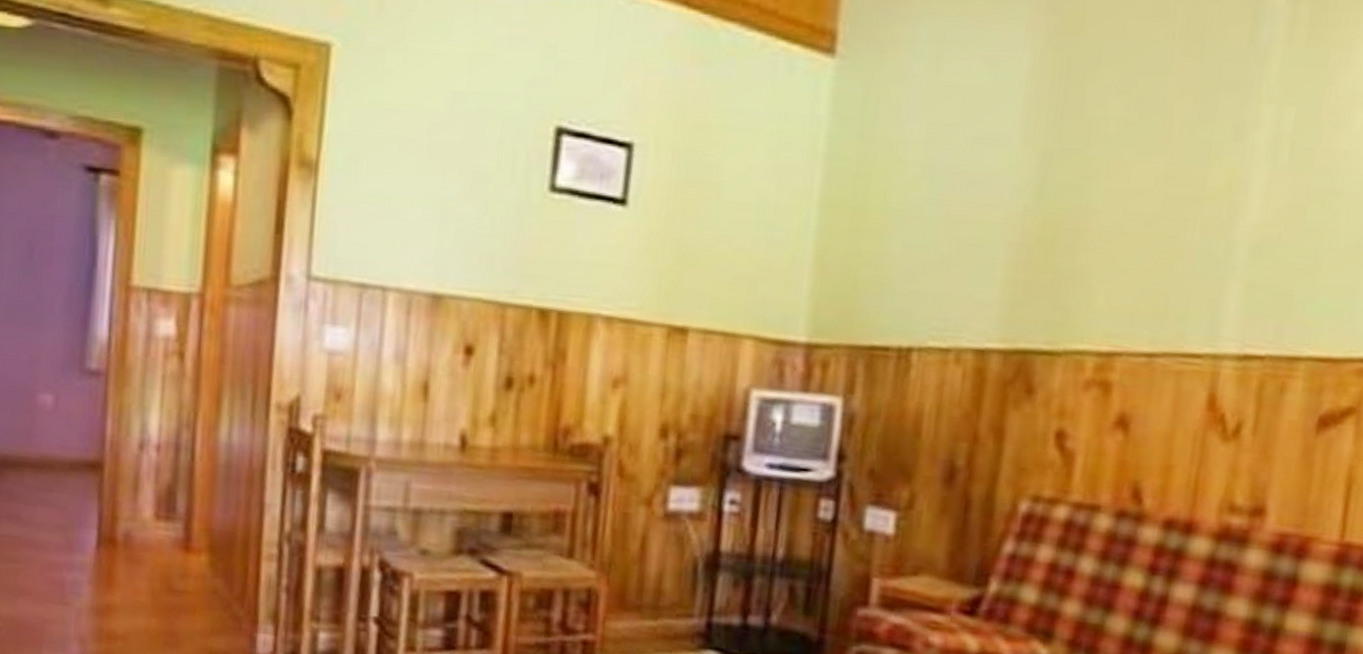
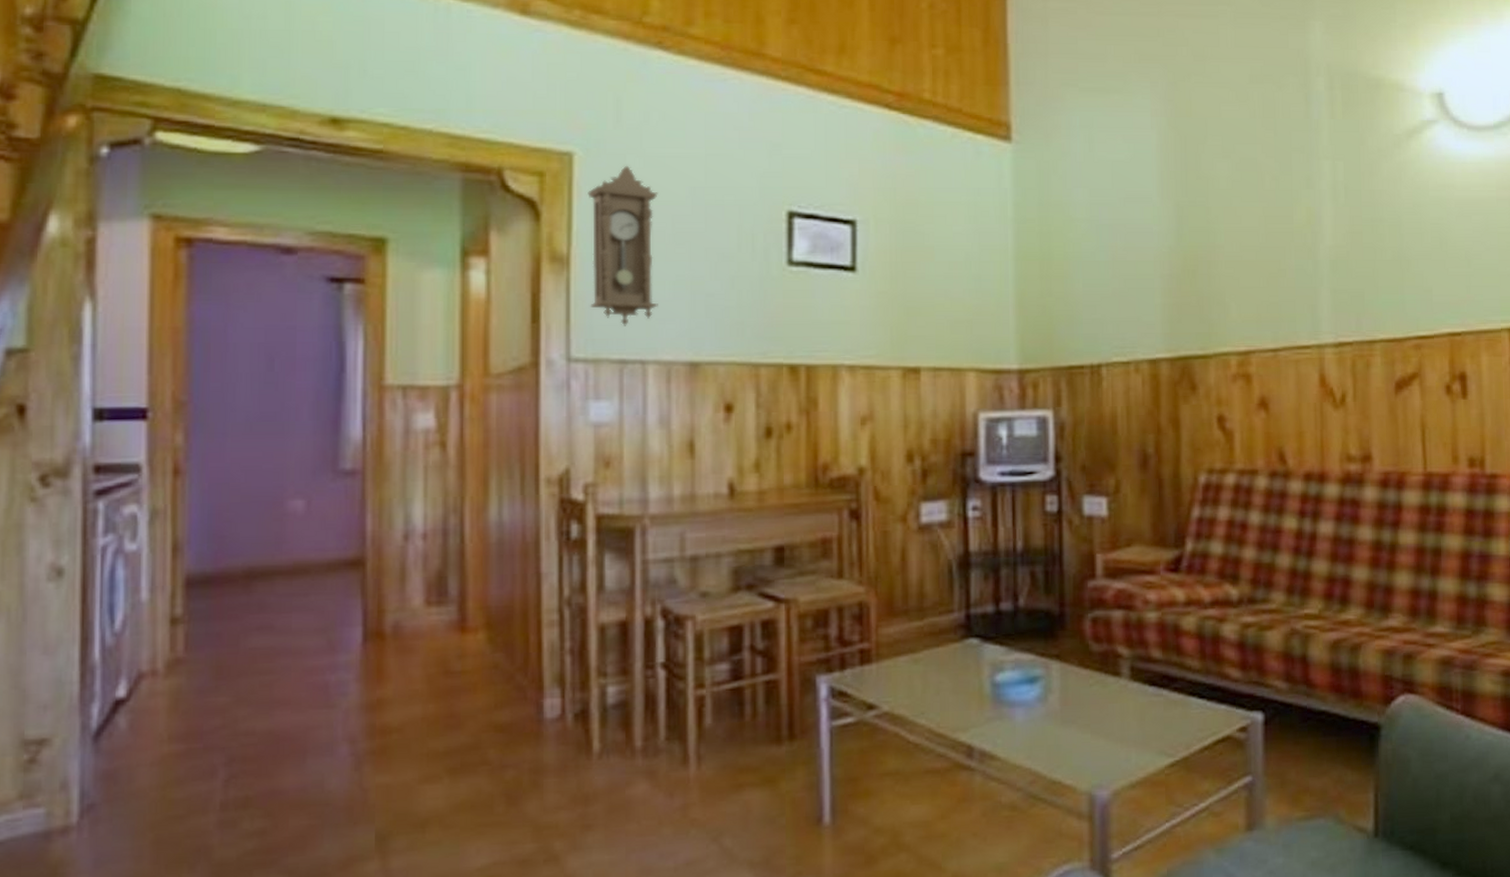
pendulum clock: none [334,61,416,246] -> present [588,165,658,326]

